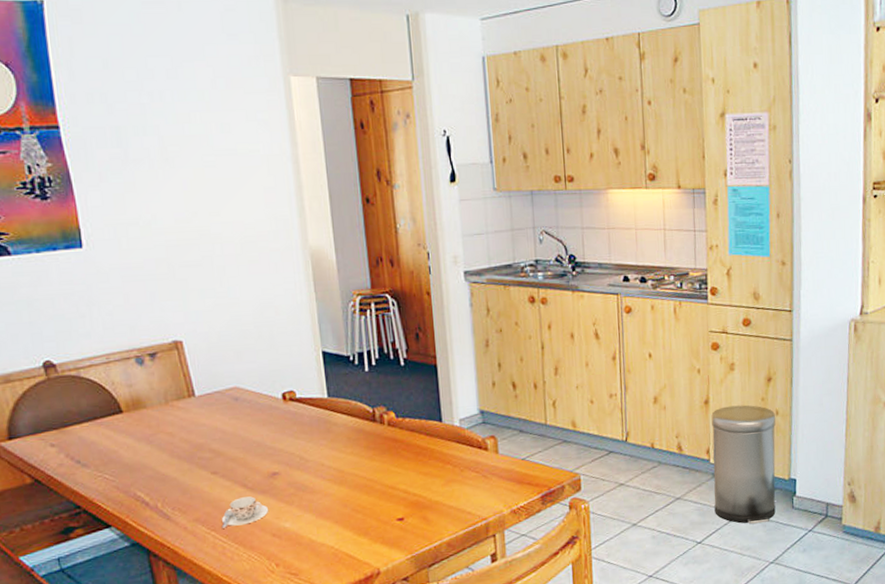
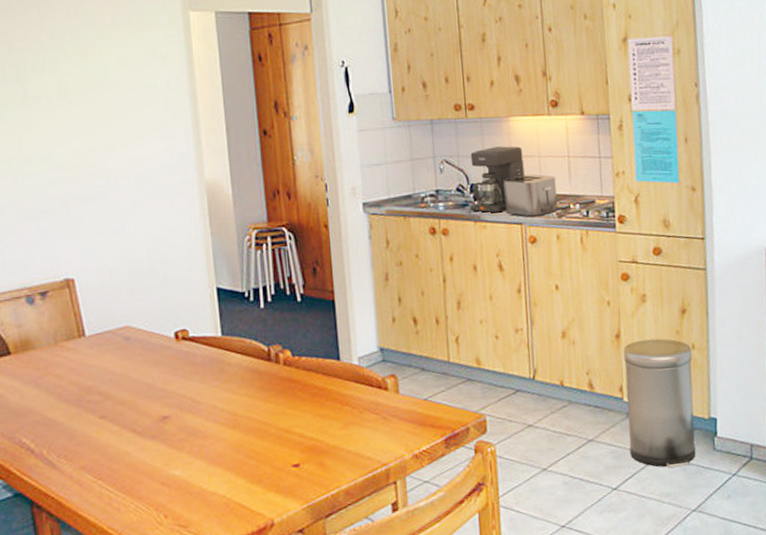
teacup: present [221,496,269,529] -> none [108,442,159,477]
coffee maker: none [568,218,621,284] -> present [469,146,525,213]
toaster: none [601,246,653,289] -> present [503,174,558,218]

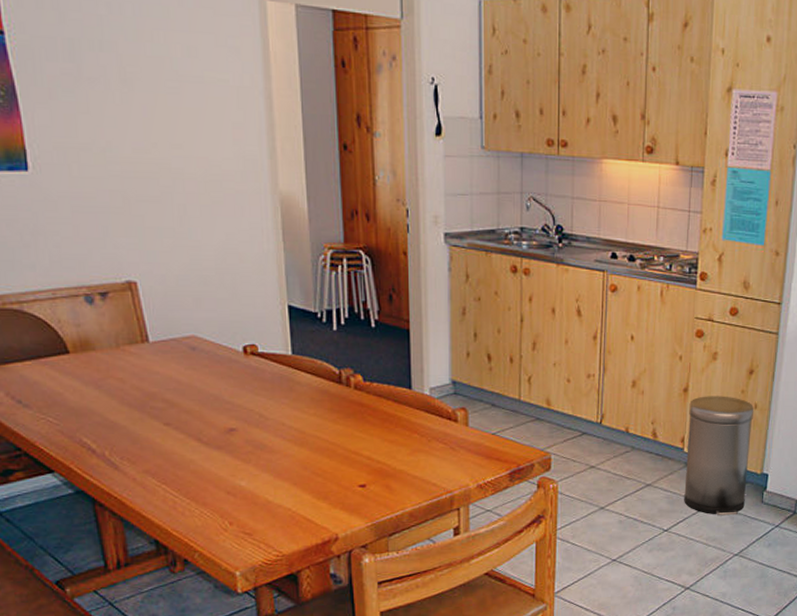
coffee maker: present [469,146,525,213] -> none [553,189,612,258]
toaster: present [503,174,558,218] -> none [590,221,642,266]

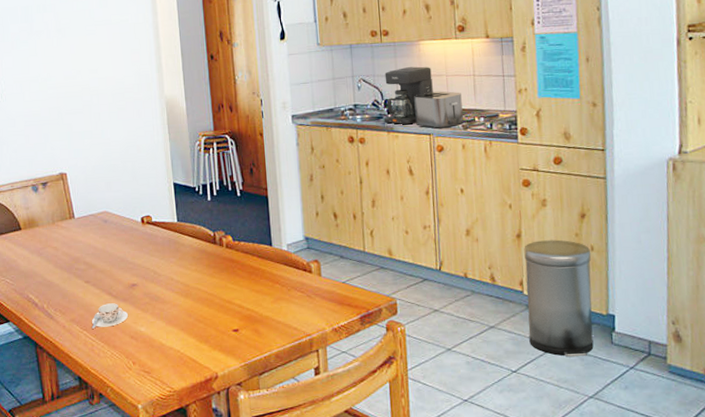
teacup: none [172,451,224,482] -> present [91,303,129,329]
coffee maker: none [553,189,612,258] -> present [383,66,433,125]
toaster: none [590,221,642,266] -> present [414,91,464,129]

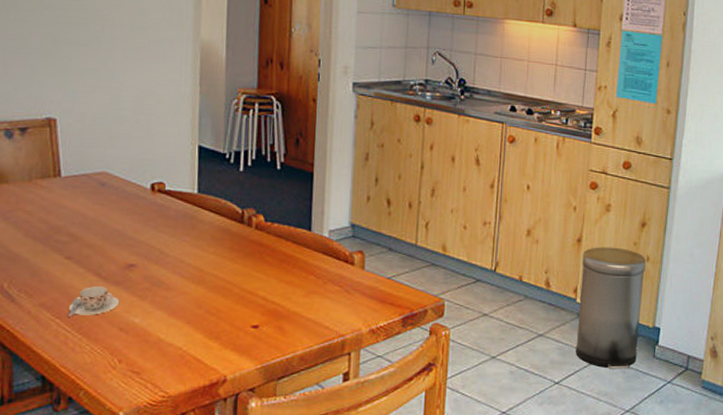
coffee maker: present [383,66,433,125] -> none [455,46,513,110]
toaster: present [414,91,464,129] -> none [490,76,541,119]

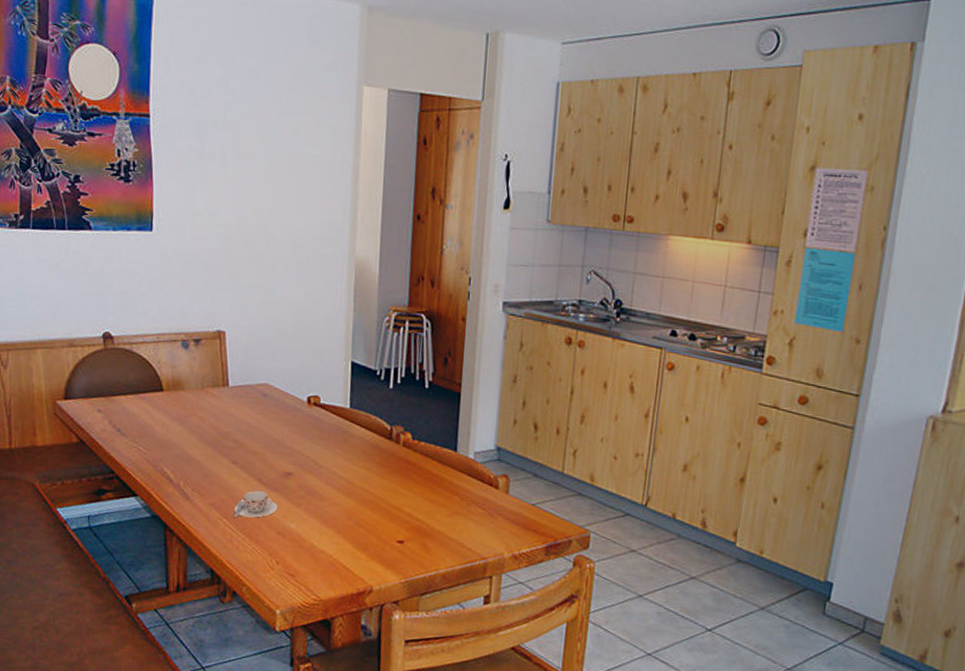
pedal bin: present [576,247,647,370] -> none [732,488,821,625]

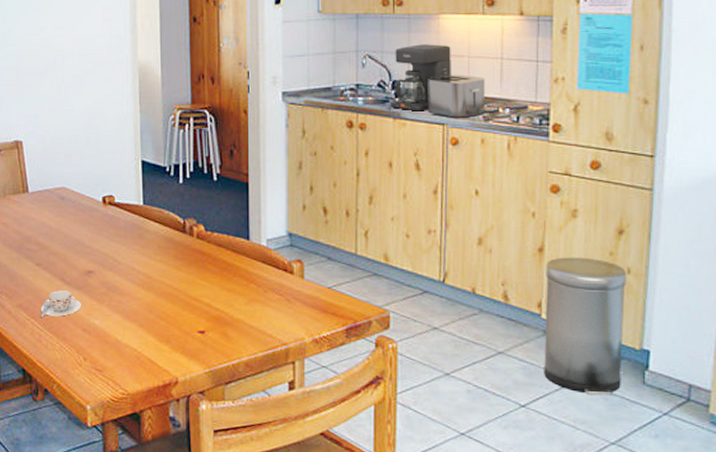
coffee maker: none [610,264,677,334] -> present [390,44,451,111]
toaster: none [647,297,707,344] -> present [428,74,485,119]
pedal bin: none [732,488,821,625] -> present [544,257,627,396]

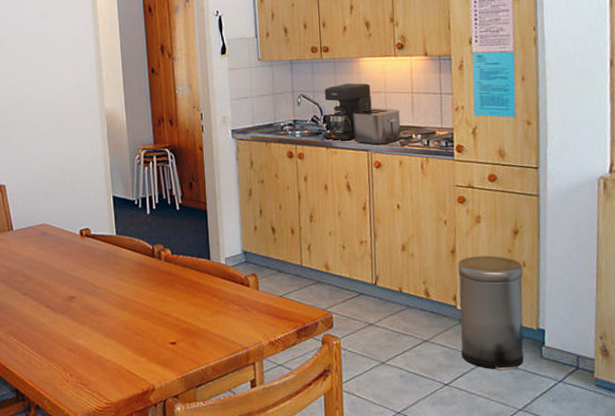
teacup: present [40,290,82,317] -> none [29,315,66,341]

